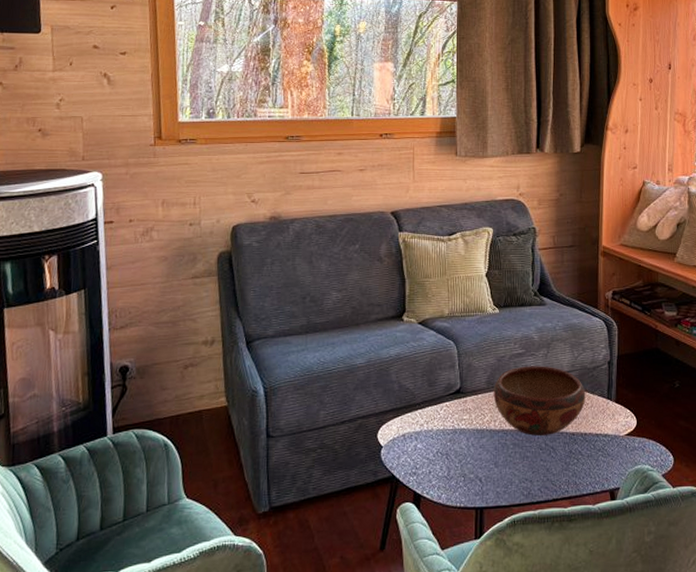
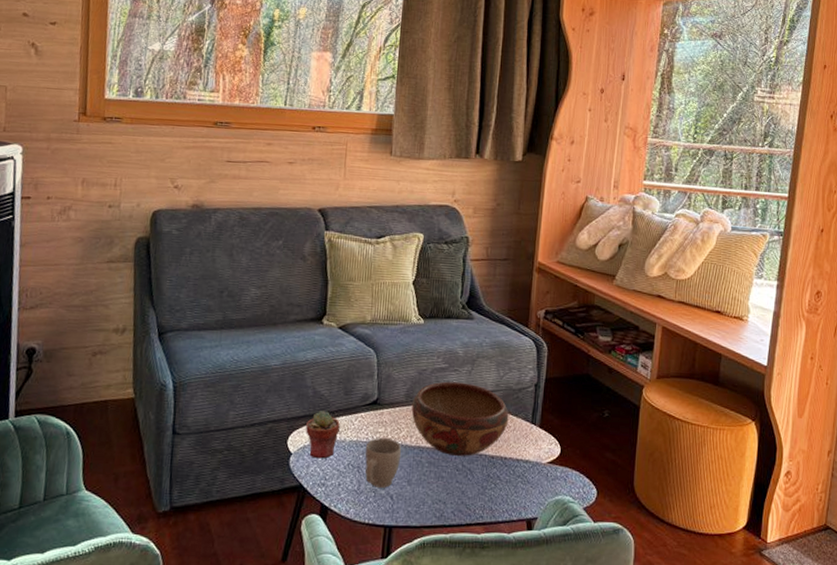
potted succulent: none [393,403,426,449] -> present [305,411,340,459]
mug: none [453,424,486,472] -> present [365,438,401,488]

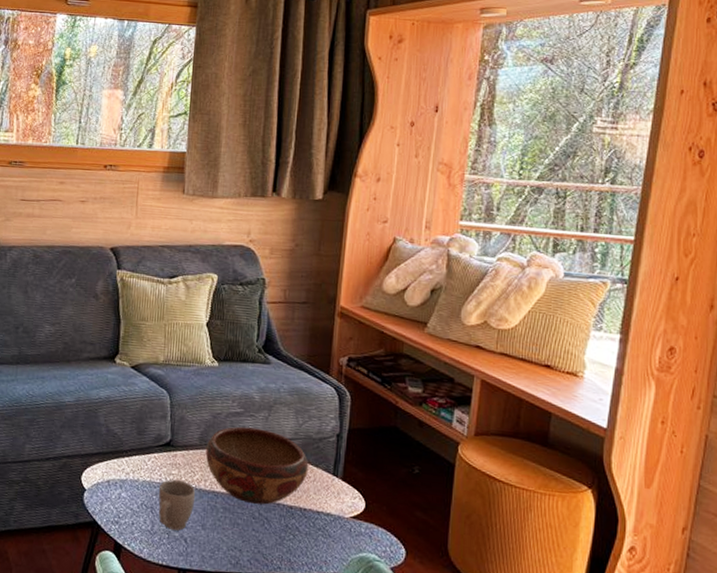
potted succulent: present [305,411,340,459] -> none [99,449,133,497]

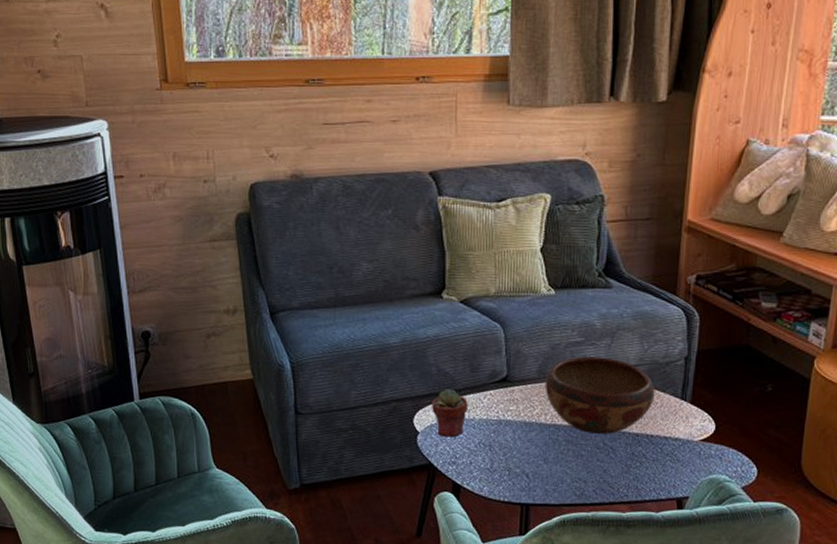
potted succulent: none [99,449,133,497] -> present [431,389,468,438]
mug: present [158,480,195,531] -> none [497,416,535,466]

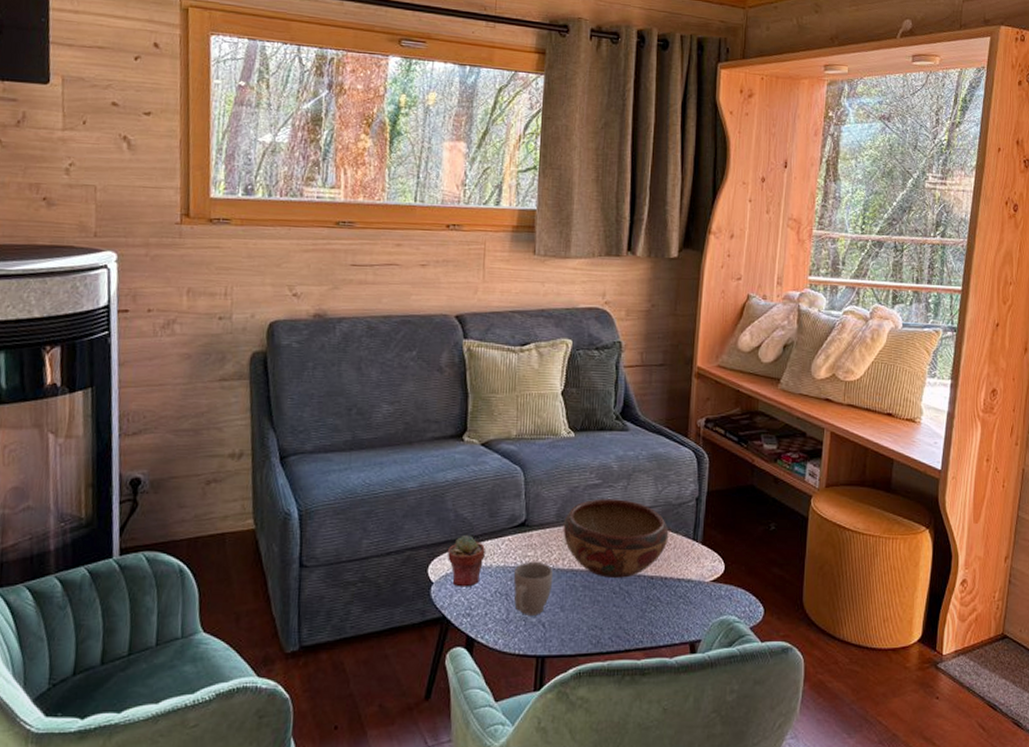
mug: none [497,416,535,466] -> present [514,562,553,616]

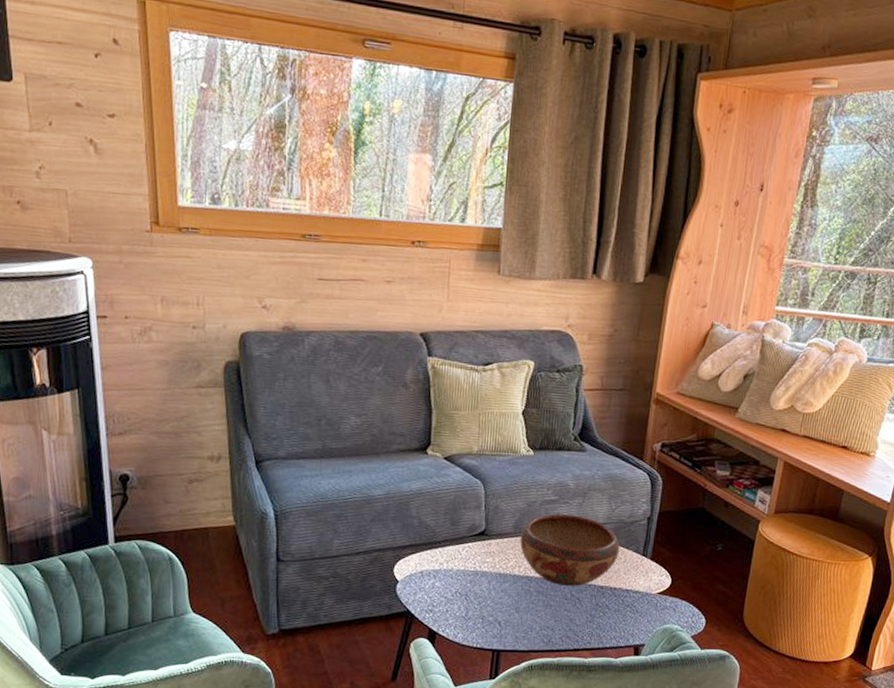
potted succulent: present [447,535,485,587] -> none [411,540,447,587]
mug: present [514,562,553,616] -> none [473,567,509,615]

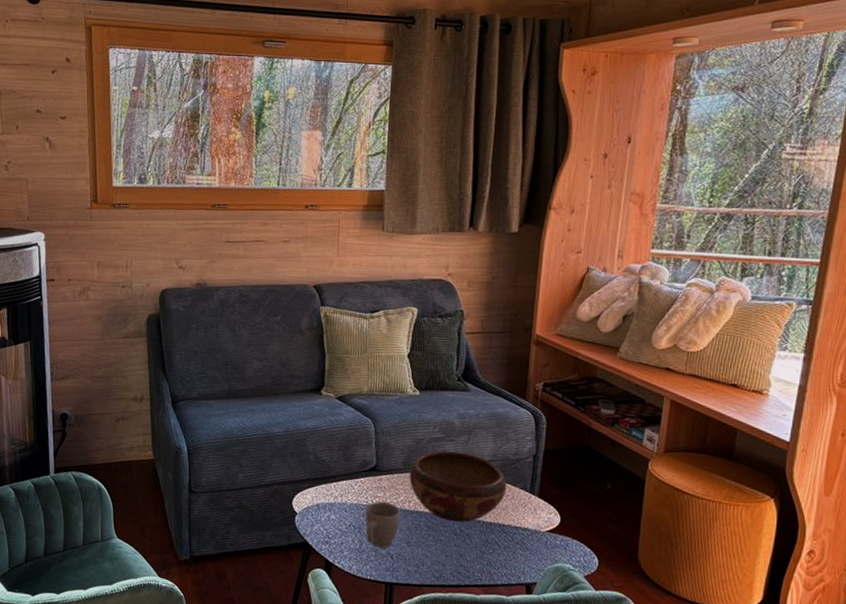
mug: none [473,567,509,615] -> present [366,502,400,548]

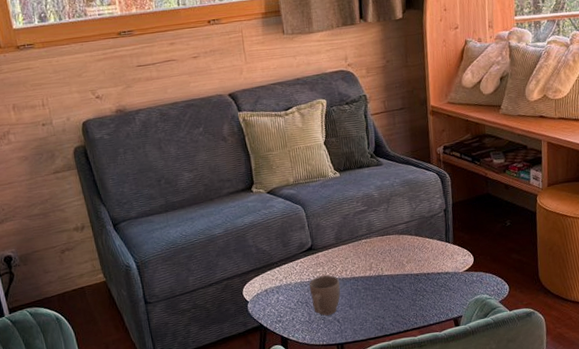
decorative bowl: present [409,450,507,522] -> none [341,219,426,280]

